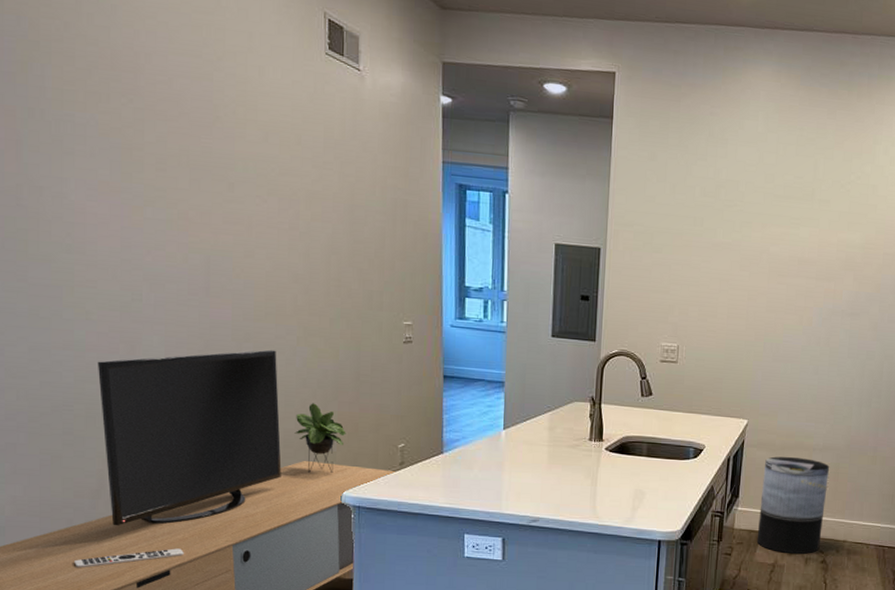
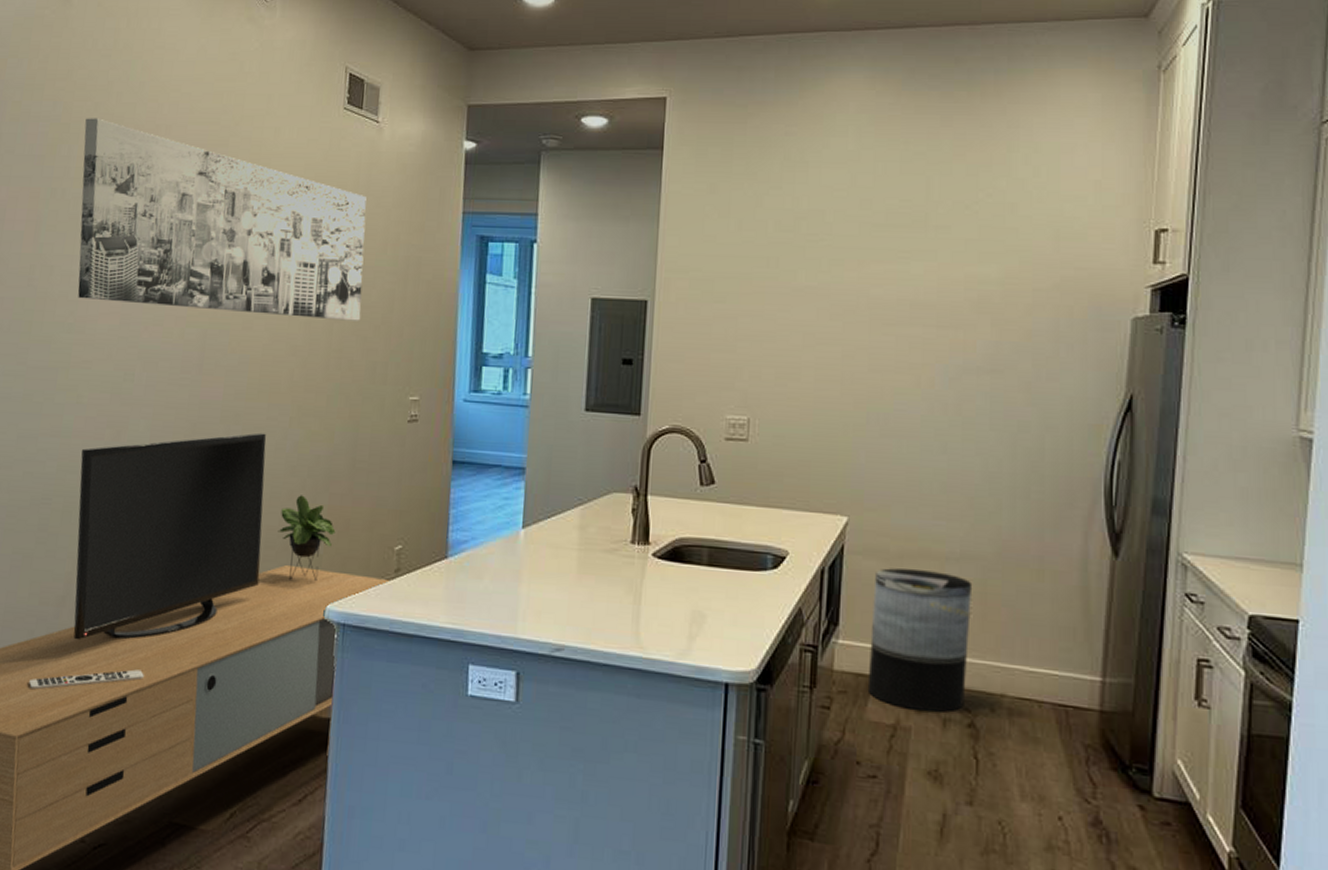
wall art: none [56,37,356,255] -> present [77,118,367,321]

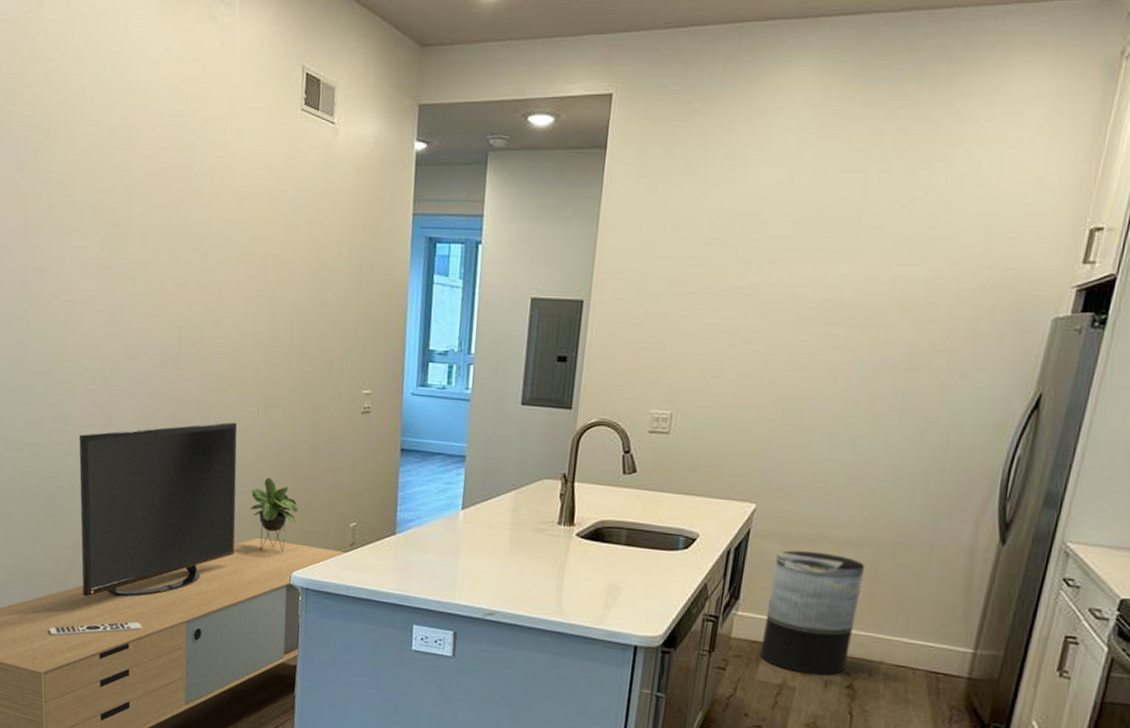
wall art: present [77,118,367,321] -> none [63,122,323,320]

